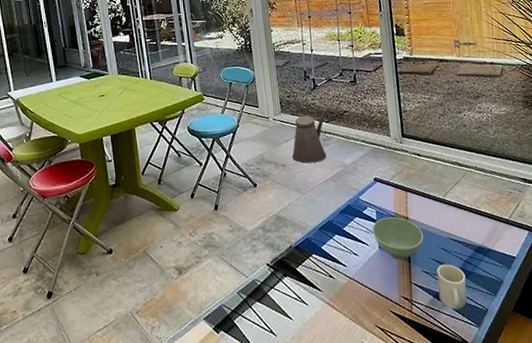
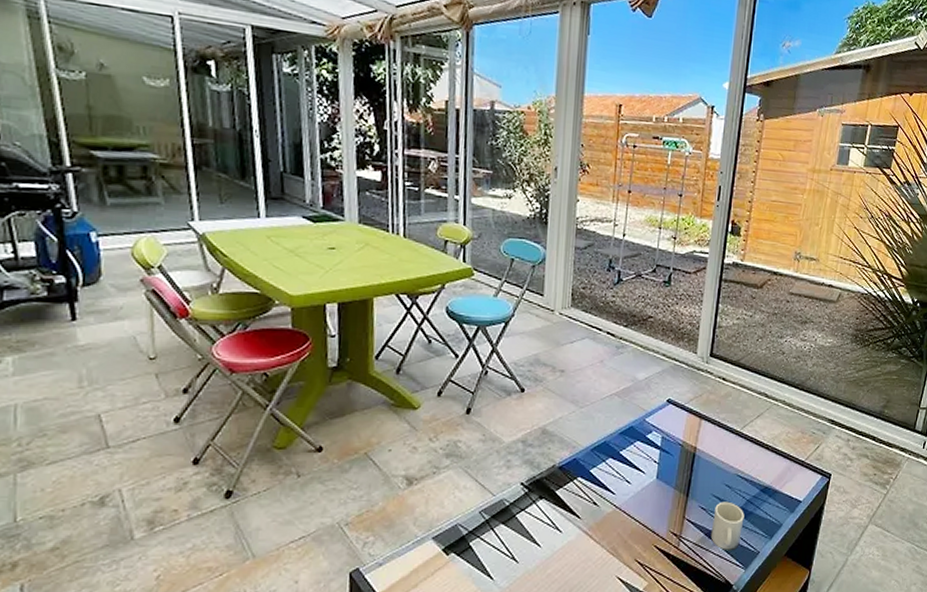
watering can: present [292,107,330,163] -> none [575,308,632,373]
bowl: present [371,216,424,261] -> none [652,444,710,494]

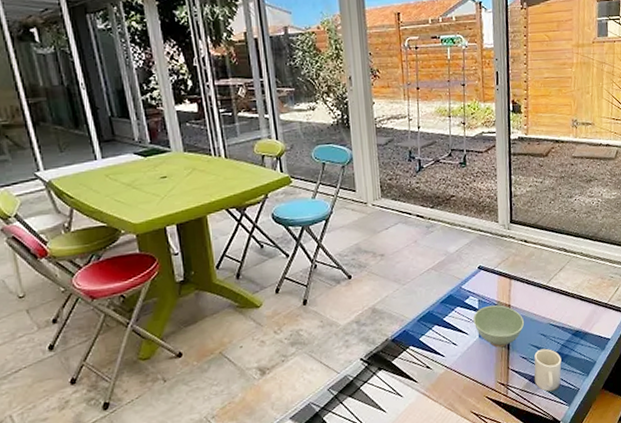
bowl: none [652,444,710,494] -> present [473,304,525,348]

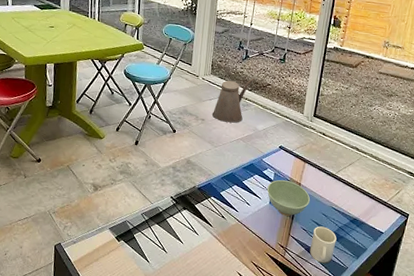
watering can: none [392,191,436,252] -> present [212,77,255,123]

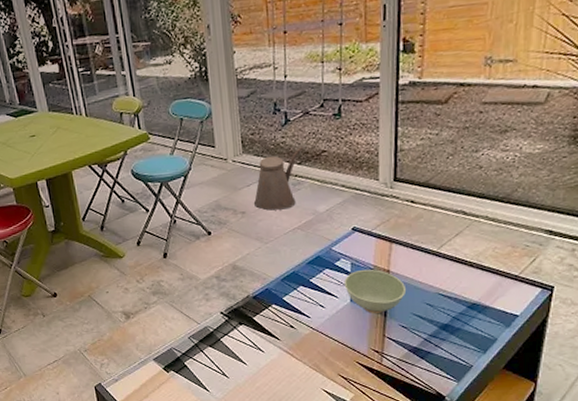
cup: present [309,226,337,264] -> none [415,319,451,366]

